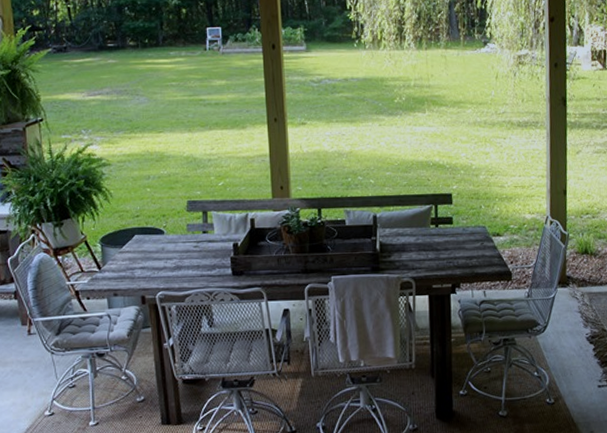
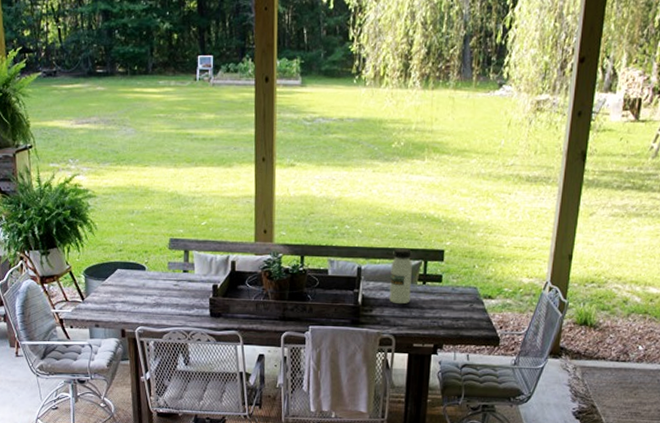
water bottle: none [404,194,425,248] -> present [389,248,412,305]

